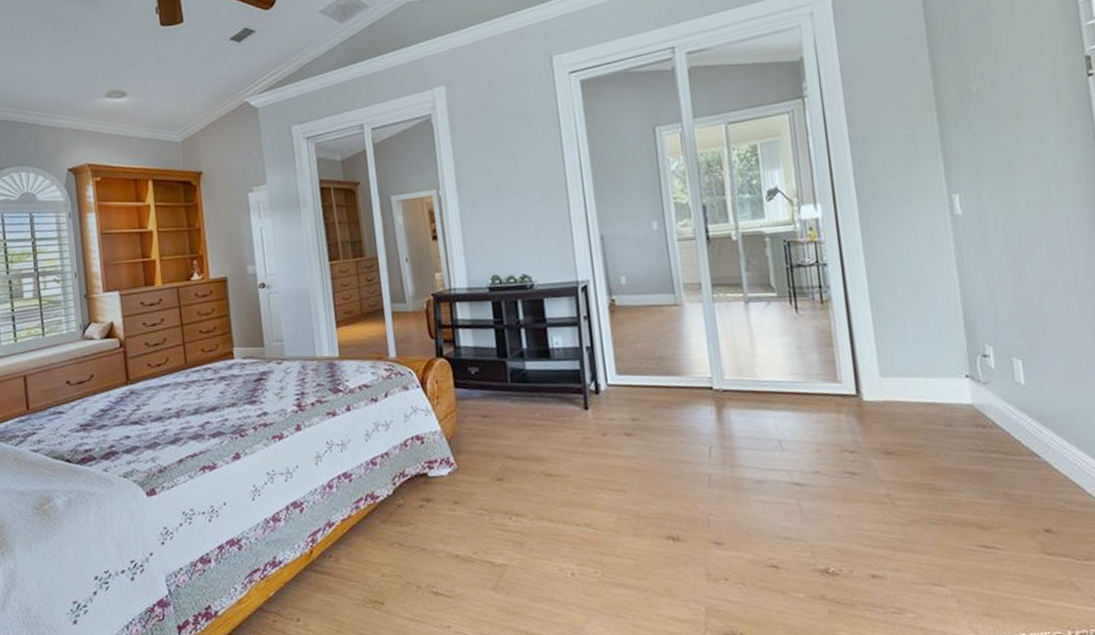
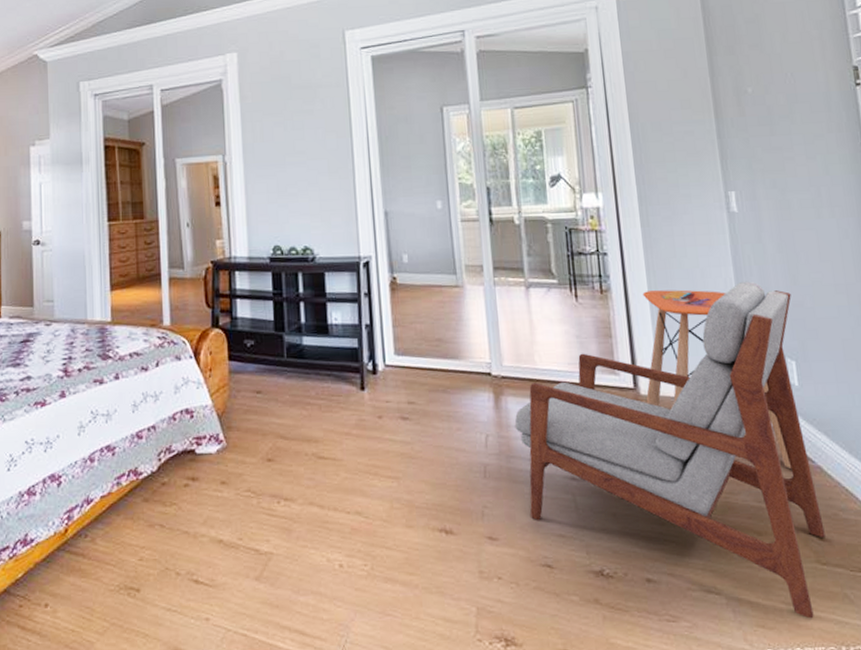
armchair: none [737,283,1052,607] -> present [514,281,825,619]
side table: none [864,295,1018,465] -> present [642,289,792,469]

